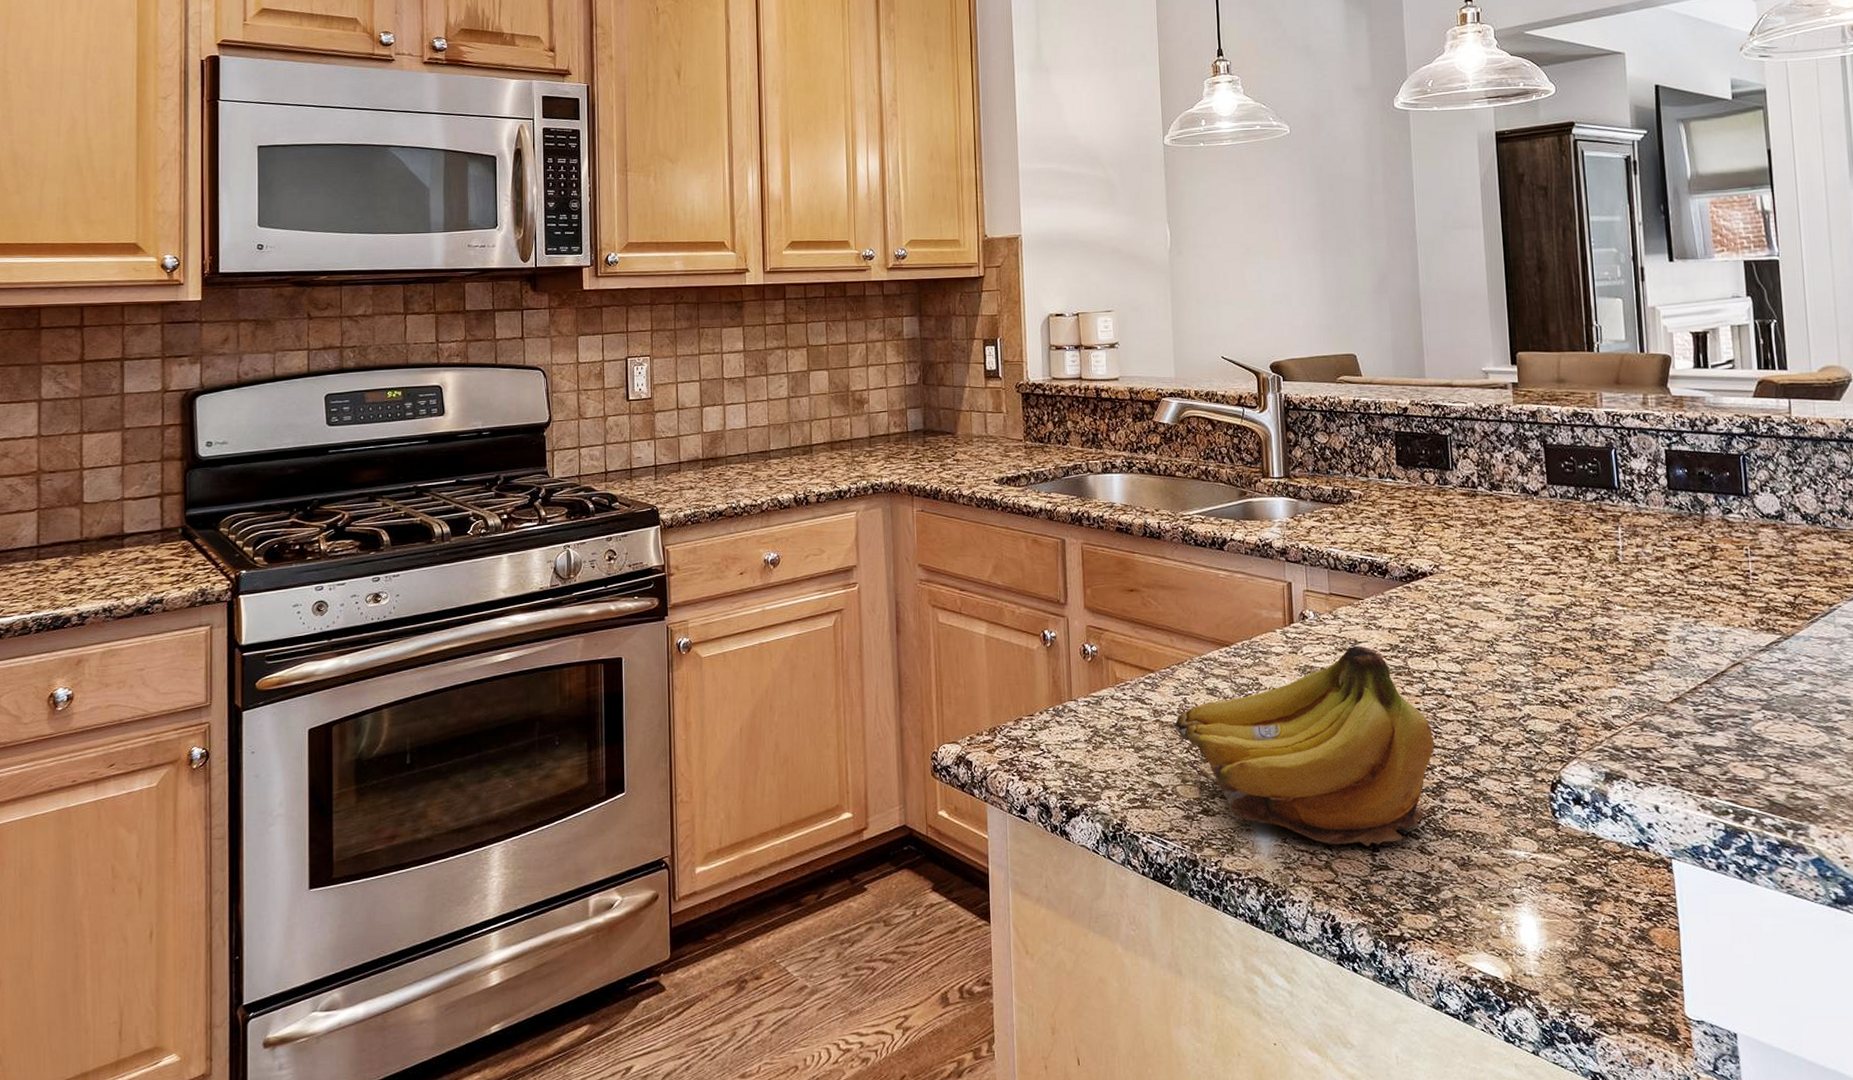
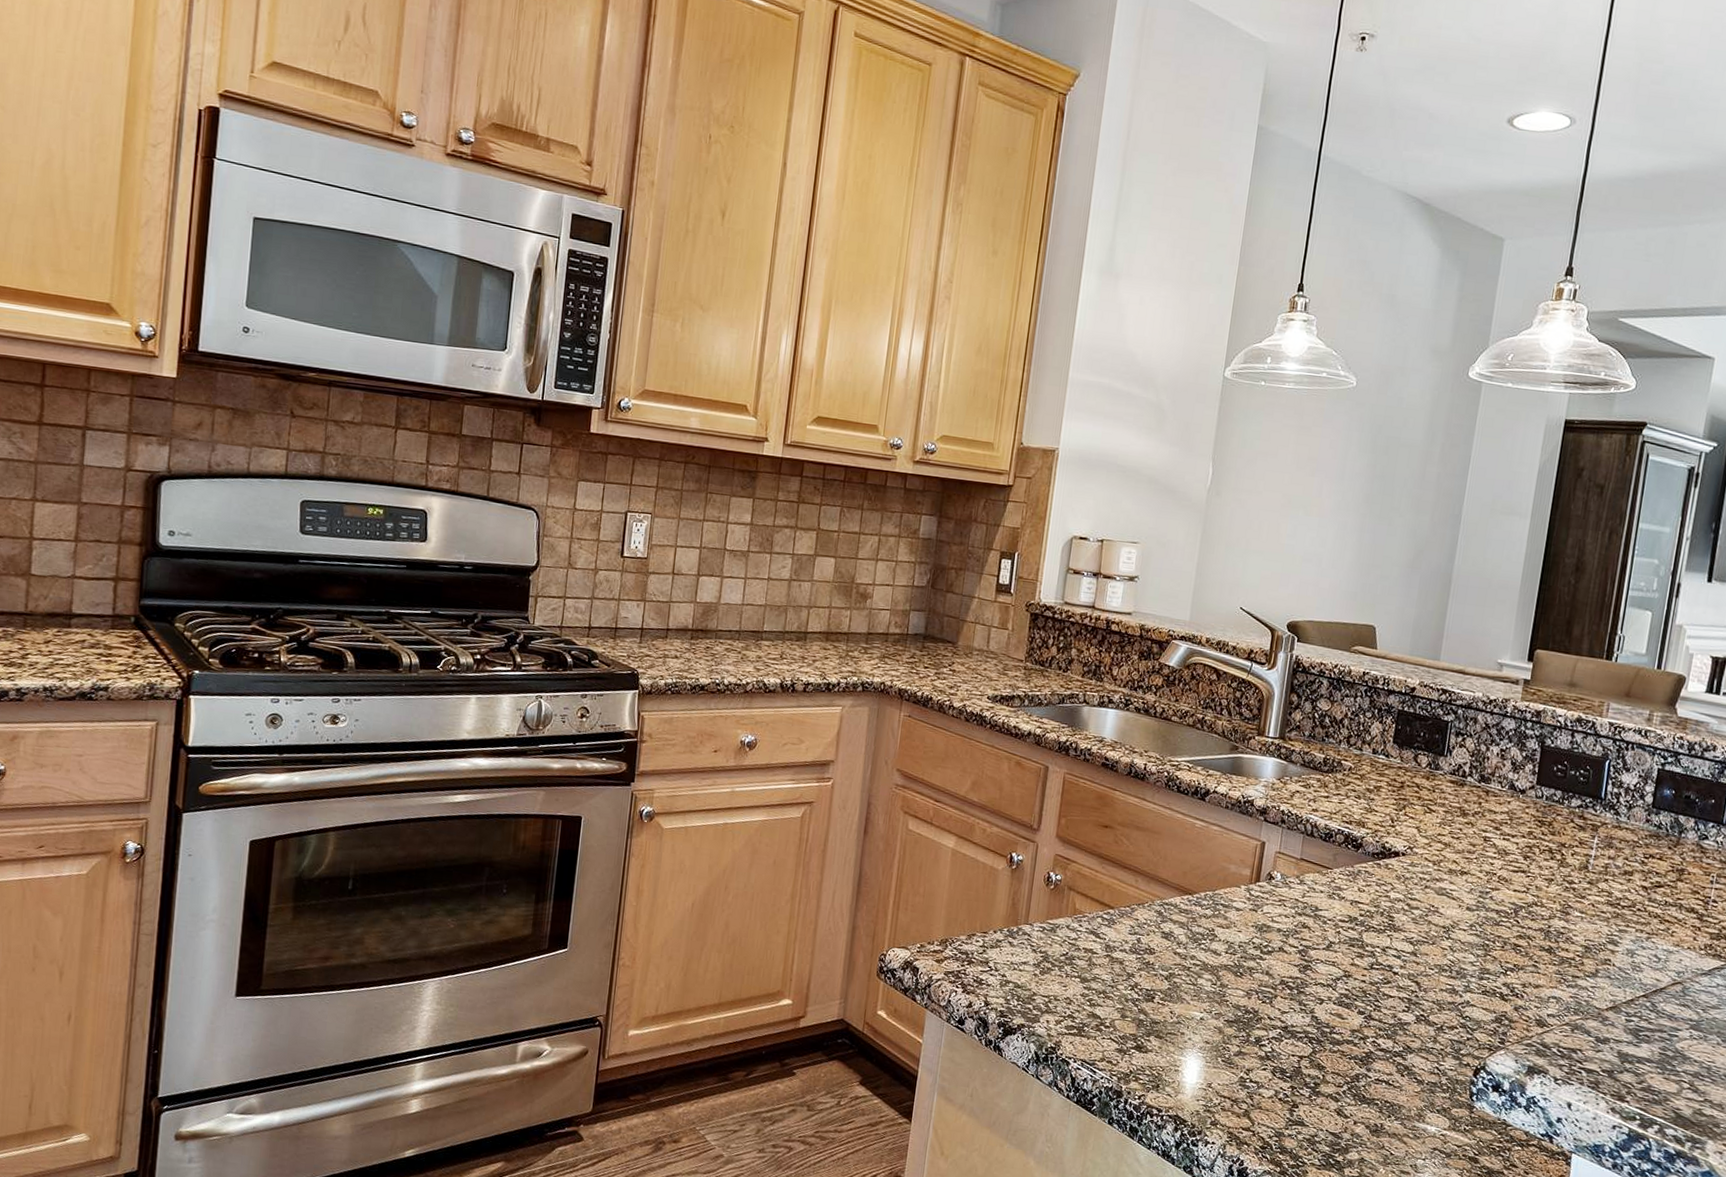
fruit: present [1172,645,1435,846] -> none [1122,912,1373,1102]

